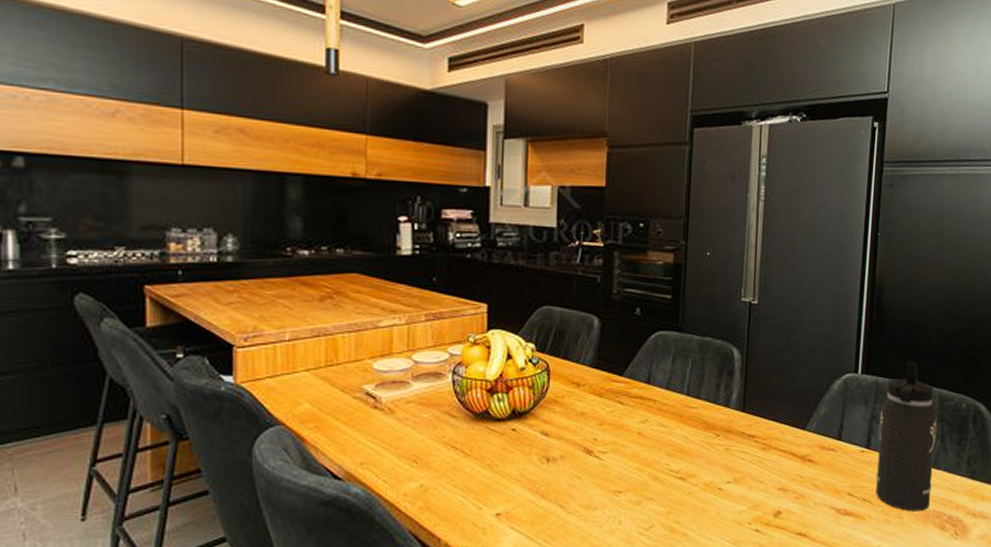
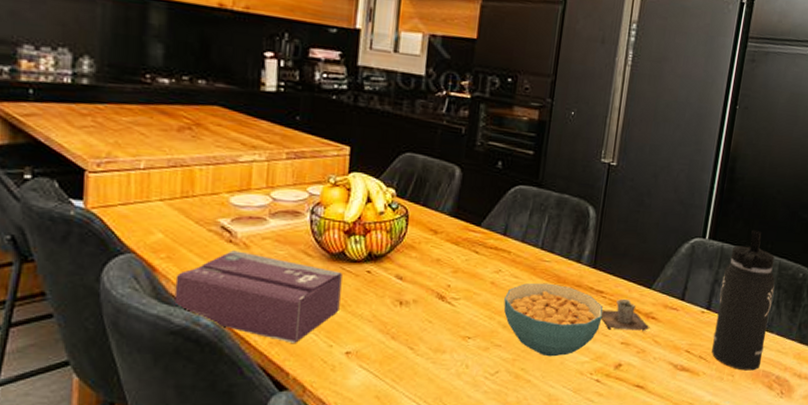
tissue box: none [324,416,488,507] -> present [174,250,343,343]
cereal bowl: none [653,430,757,508] -> present [503,283,603,357]
cup: none [755,442,808,476] -> present [601,298,650,331]

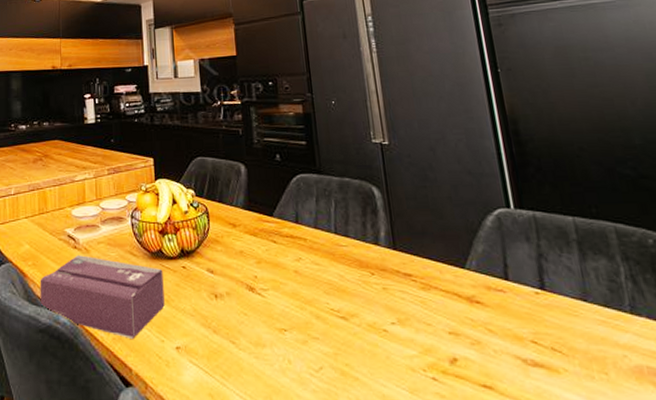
cereal bowl: present [503,283,603,357] -> none [311,268,419,350]
cup: present [601,298,650,331] -> none [416,281,478,318]
thermos bottle: present [712,229,776,371] -> none [546,193,640,367]

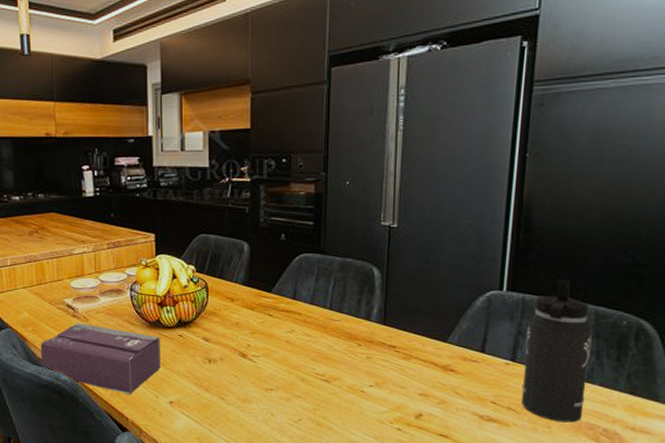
thermos bottle: none [546,193,640,367] -> present [521,278,592,423]

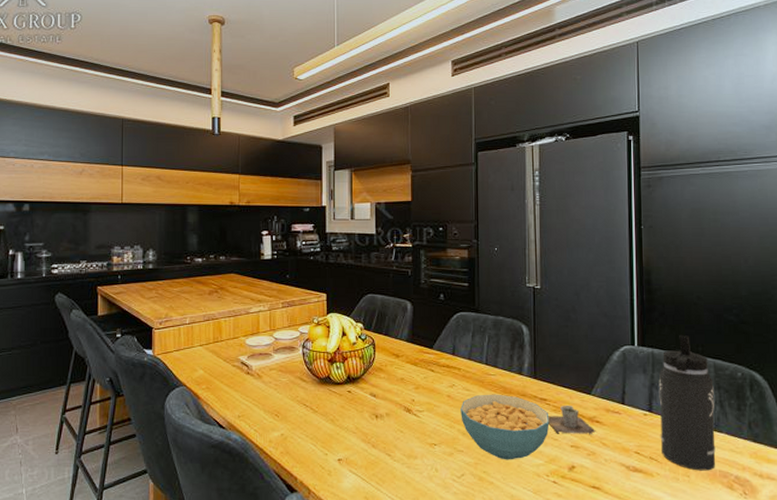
tissue box: present [40,323,161,394] -> none [213,380,330,452]
cereal bowl: none [300,340,398,407] -> present [461,394,550,460]
cup: none [396,352,449,383] -> present [548,405,596,434]

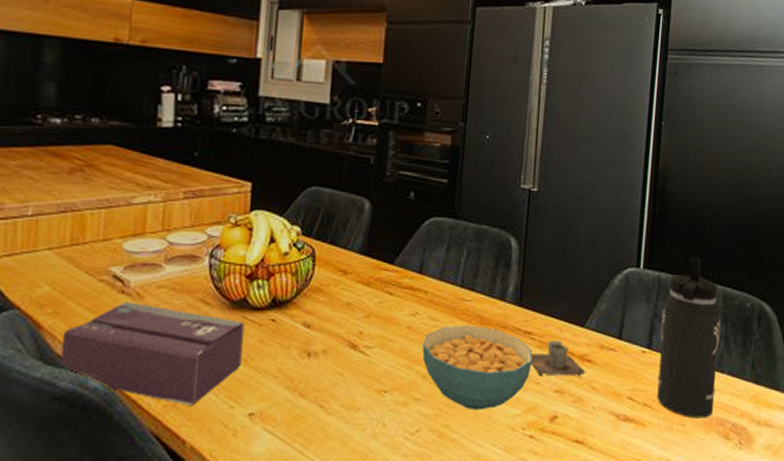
tissue box: none [213,380,330,452] -> present [59,302,245,405]

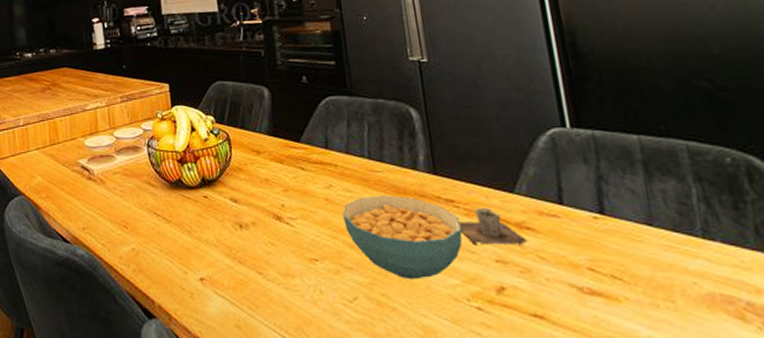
tissue box: present [59,302,245,405] -> none [54,186,187,270]
thermos bottle: present [657,256,721,419] -> none [607,109,712,294]

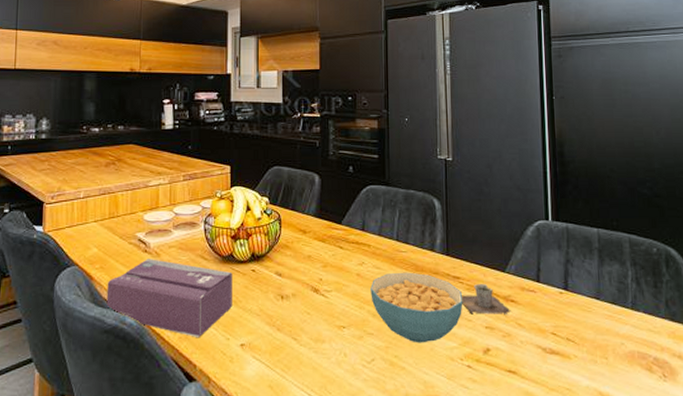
tissue box: none [54,186,187,270] -> present [106,259,233,337]

